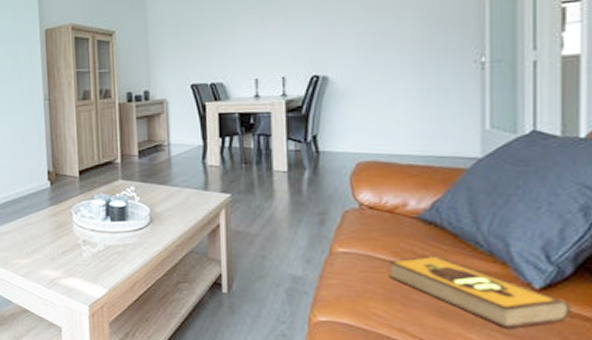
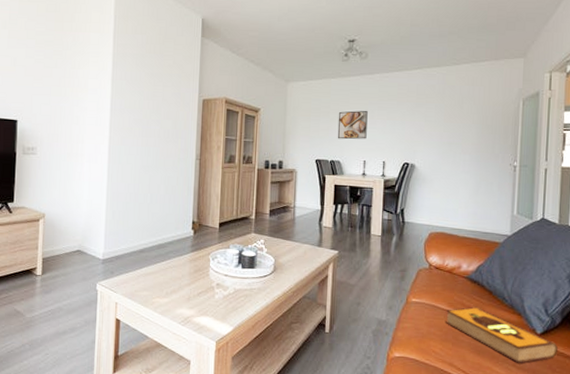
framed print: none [215,14,257,56] -> present [337,110,368,140]

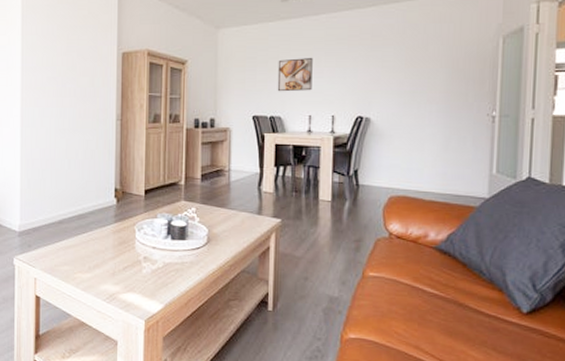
hardback book: present [446,306,559,363] -> none [410,281,550,347]

